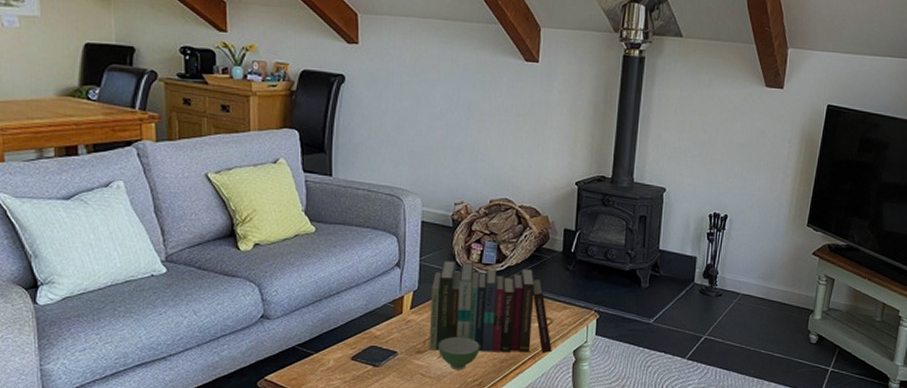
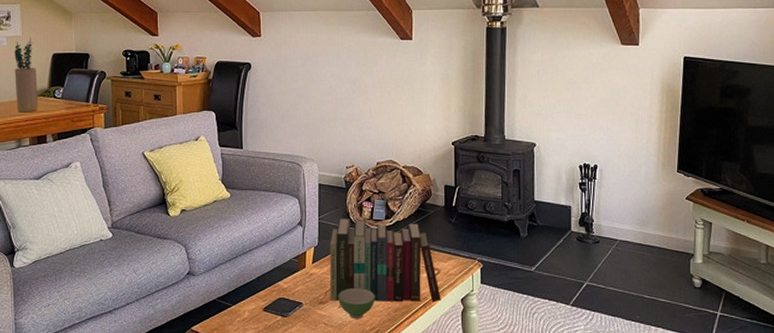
vase: none [31,20,66,116] -> present [15,38,39,113]

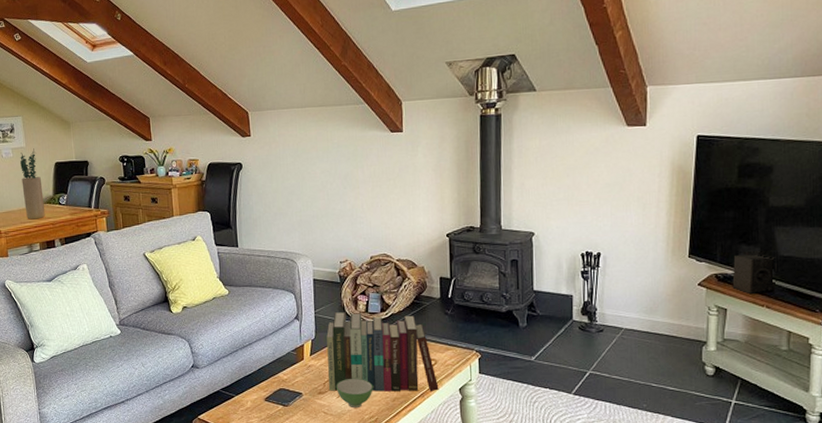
studio monitor: none [716,170,755,208] -> present [732,254,777,294]

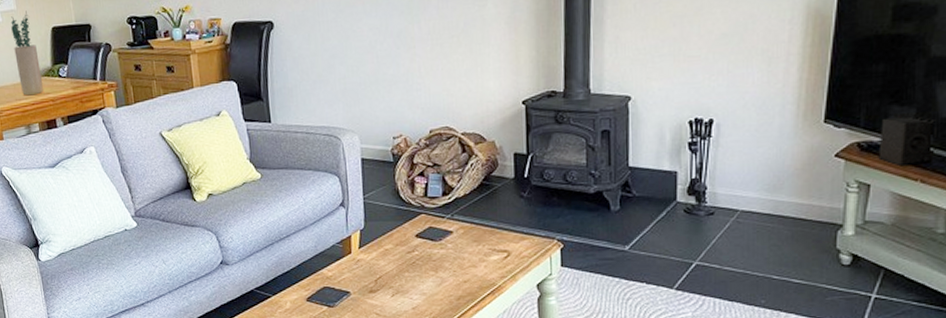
books: present [326,311,439,392] -> none [378,195,513,289]
bowl: present [335,378,374,409] -> none [389,273,435,309]

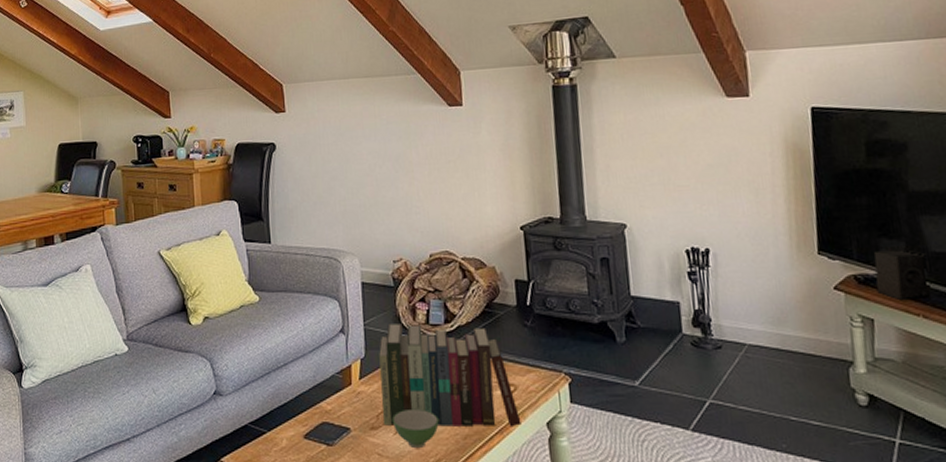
vase: present [11,11,44,96] -> none [19,127,45,211]
books: none [378,195,513,289] -> present [379,322,521,427]
bowl: none [389,273,435,309] -> present [391,408,440,449]

